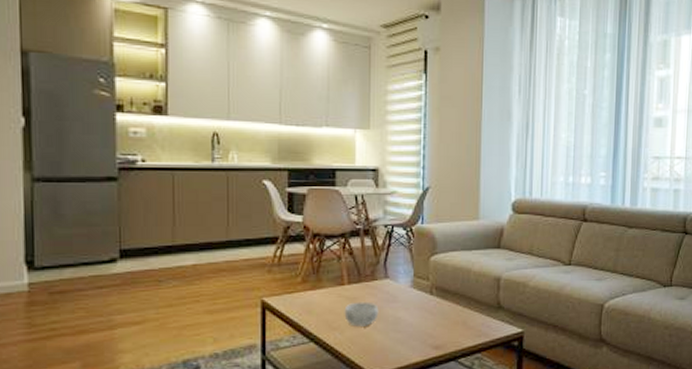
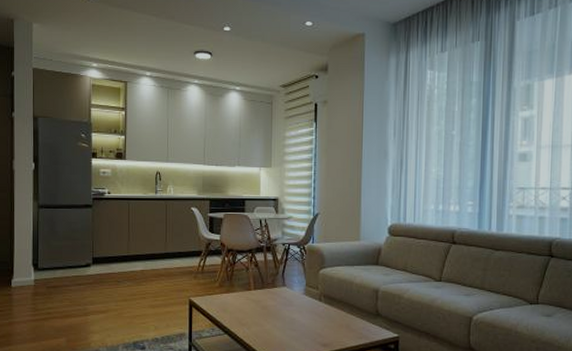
decorative bowl: present [344,301,379,327] -> none [251,304,278,324]

